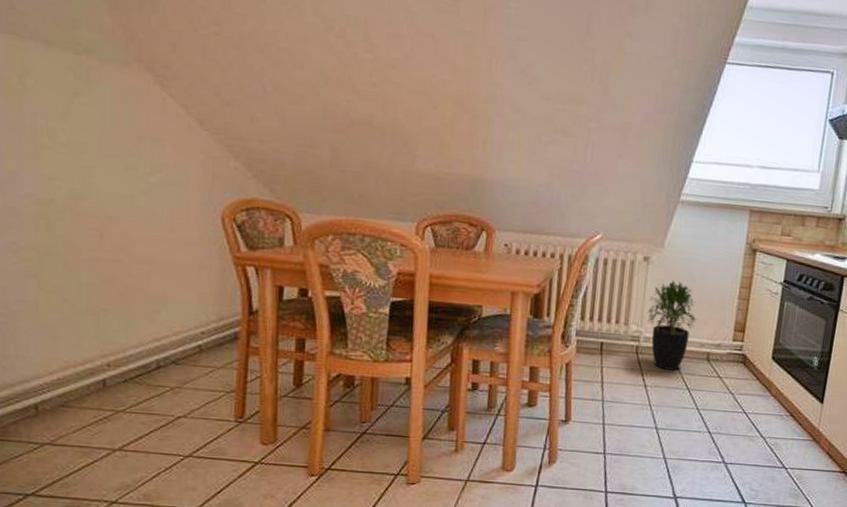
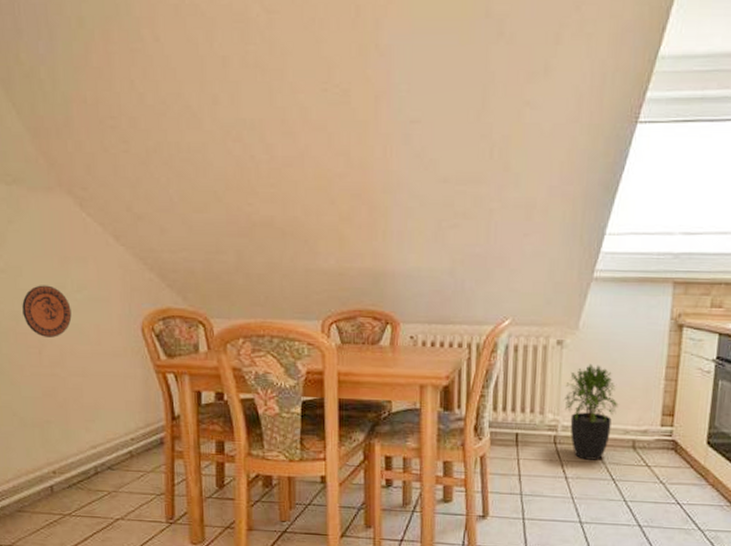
decorative plate: none [84,164,142,221] -> present [22,285,72,338]

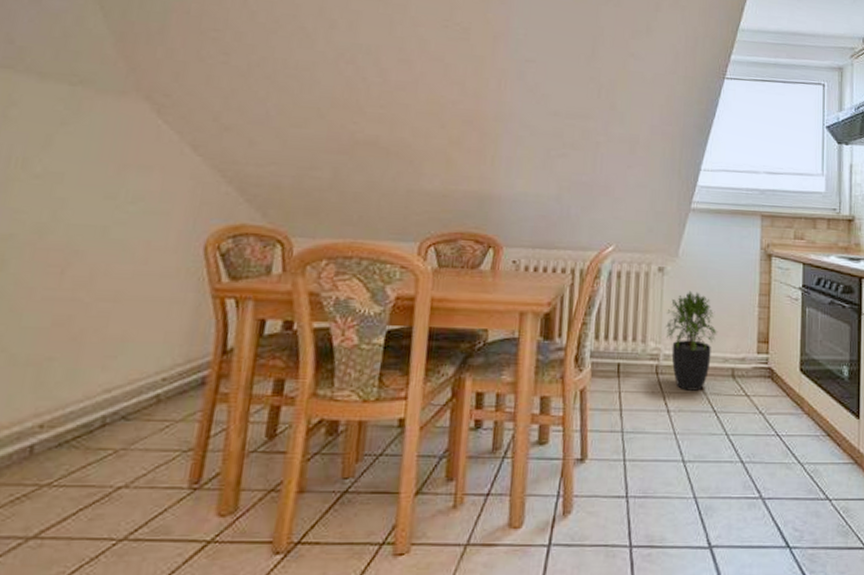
decorative plate: present [22,285,72,338] -> none [50,194,119,255]

